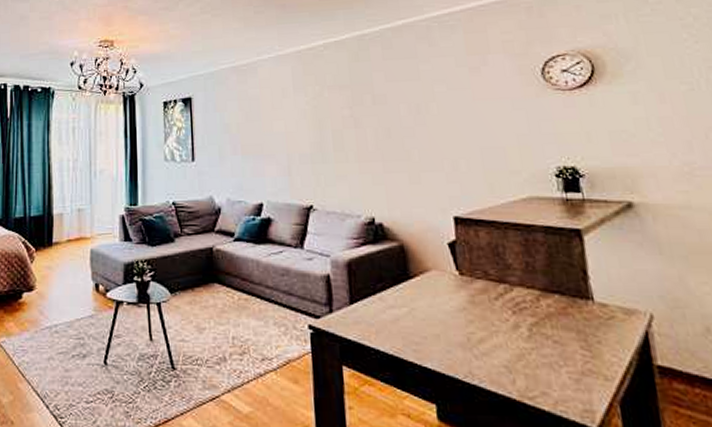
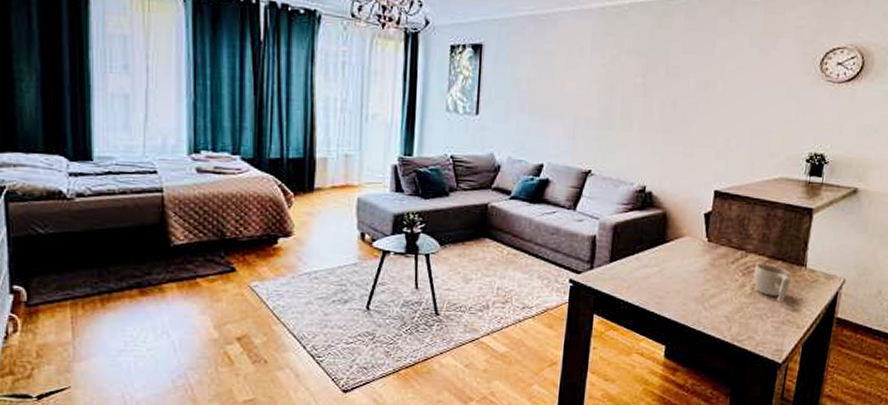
cup: none [525,299,579,347] -> present [753,264,791,303]

